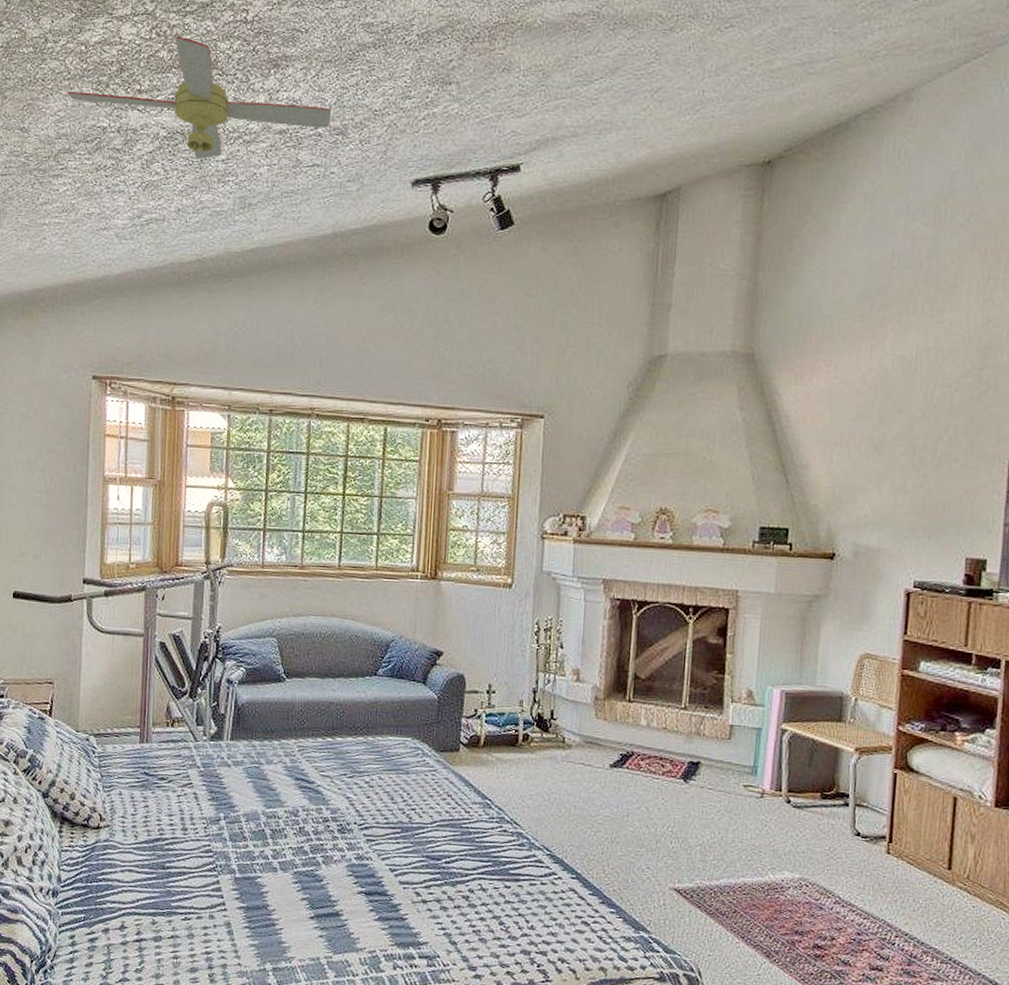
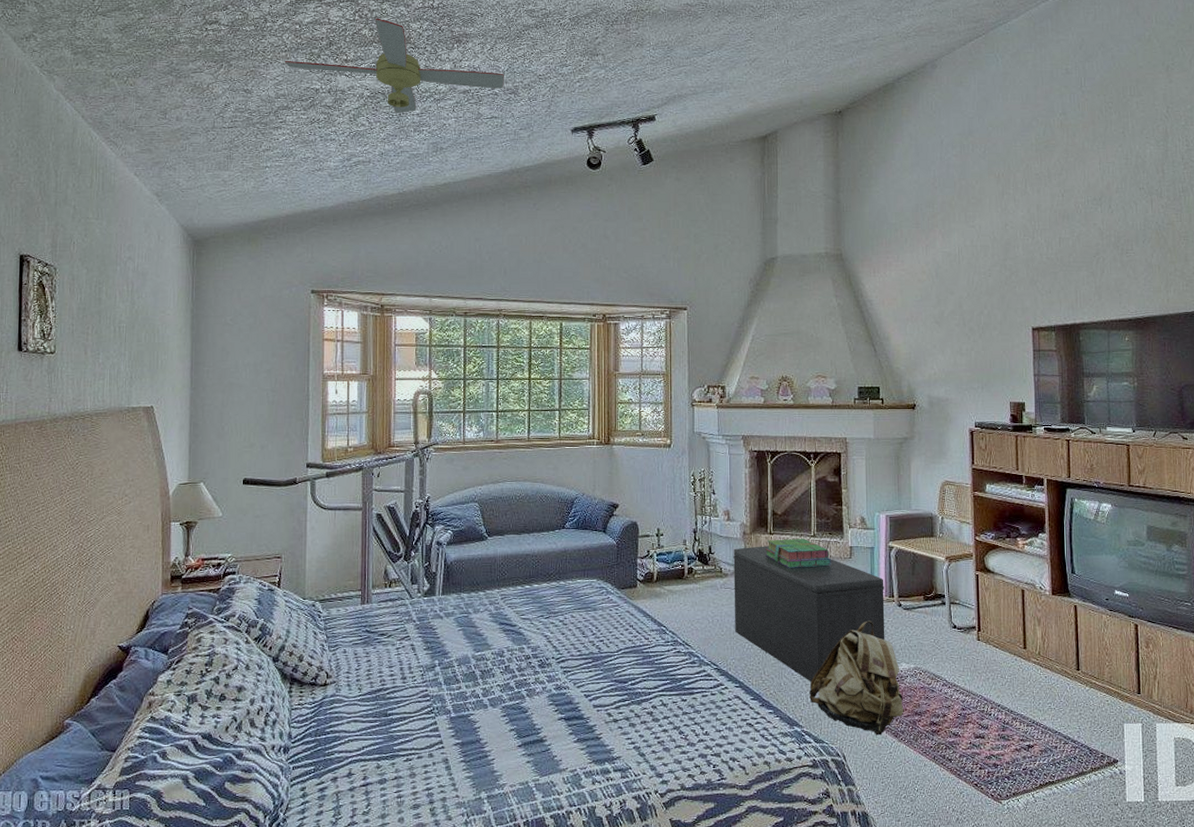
bench: none [576,715,771,881] -> present [733,546,885,682]
stack of books: none [621,709,705,747] -> present [765,539,832,568]
backpack: none [662,816,781,953] -> present [809,620,904,736]

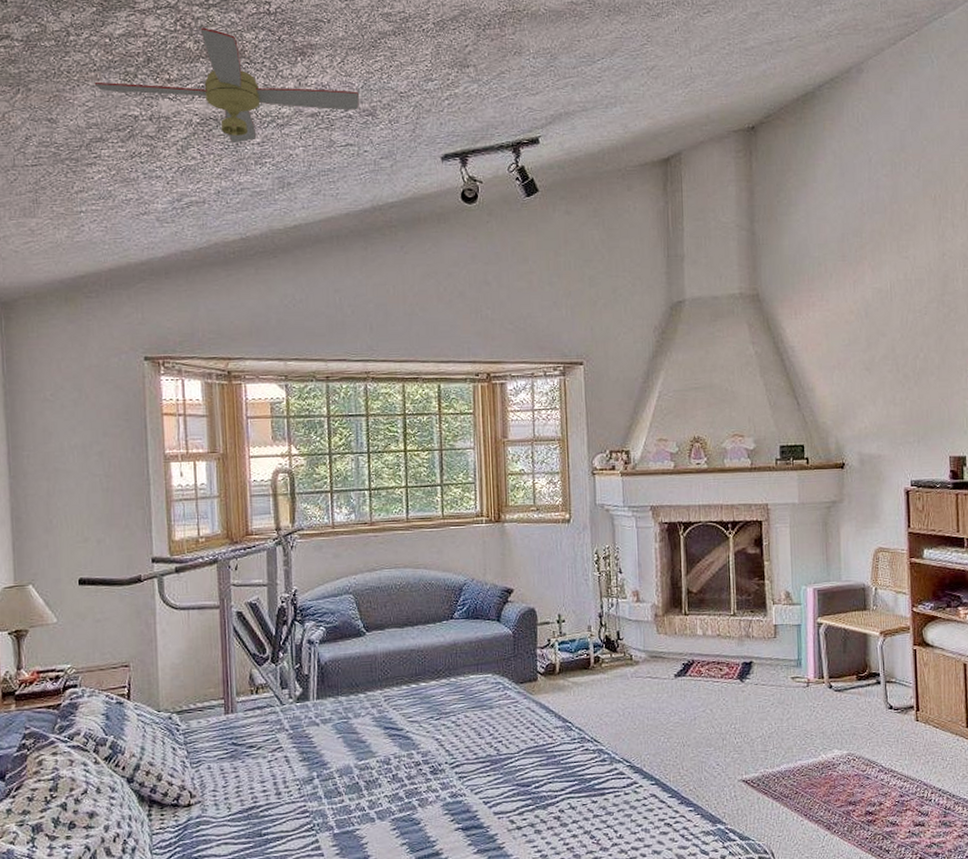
bench: present [733,546,885,682] -> none [644,628,815,775]
stack of books: present [765,539,832,568] -> none [680,618,755,652]
backpack: present [809,620,904,736] -> none [733,705,837,829]

